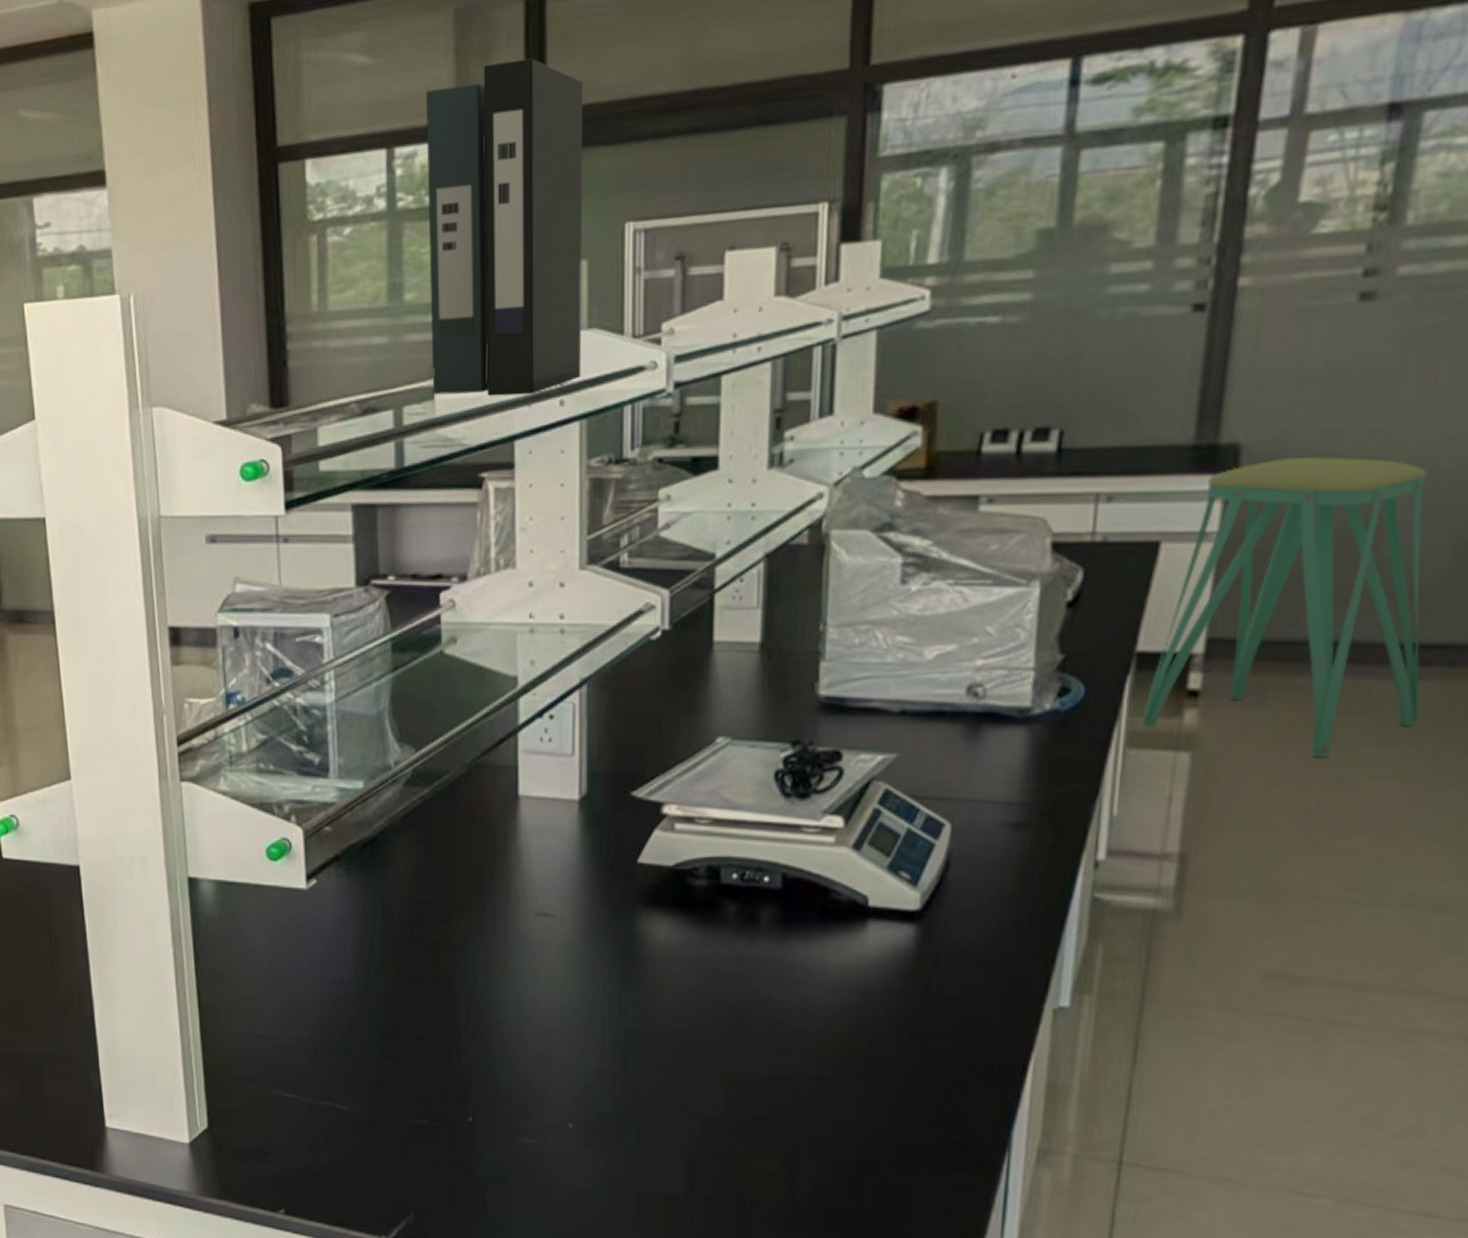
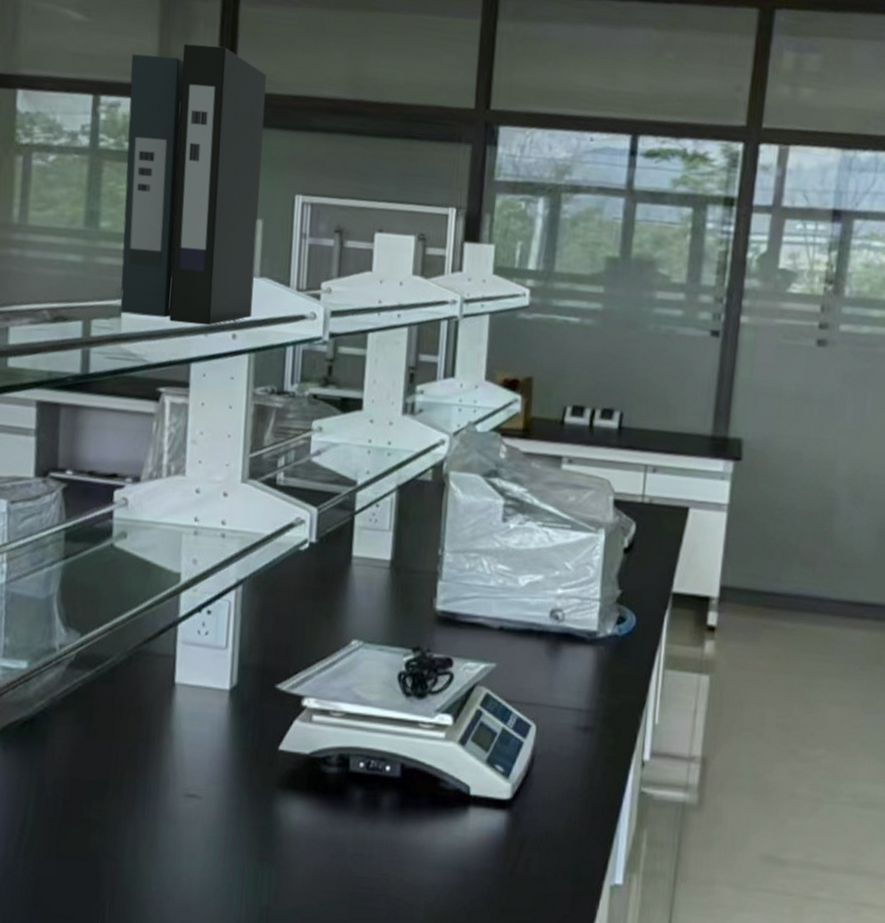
stool: present [1142,456,1428,757] -> none [676,453,861,685]

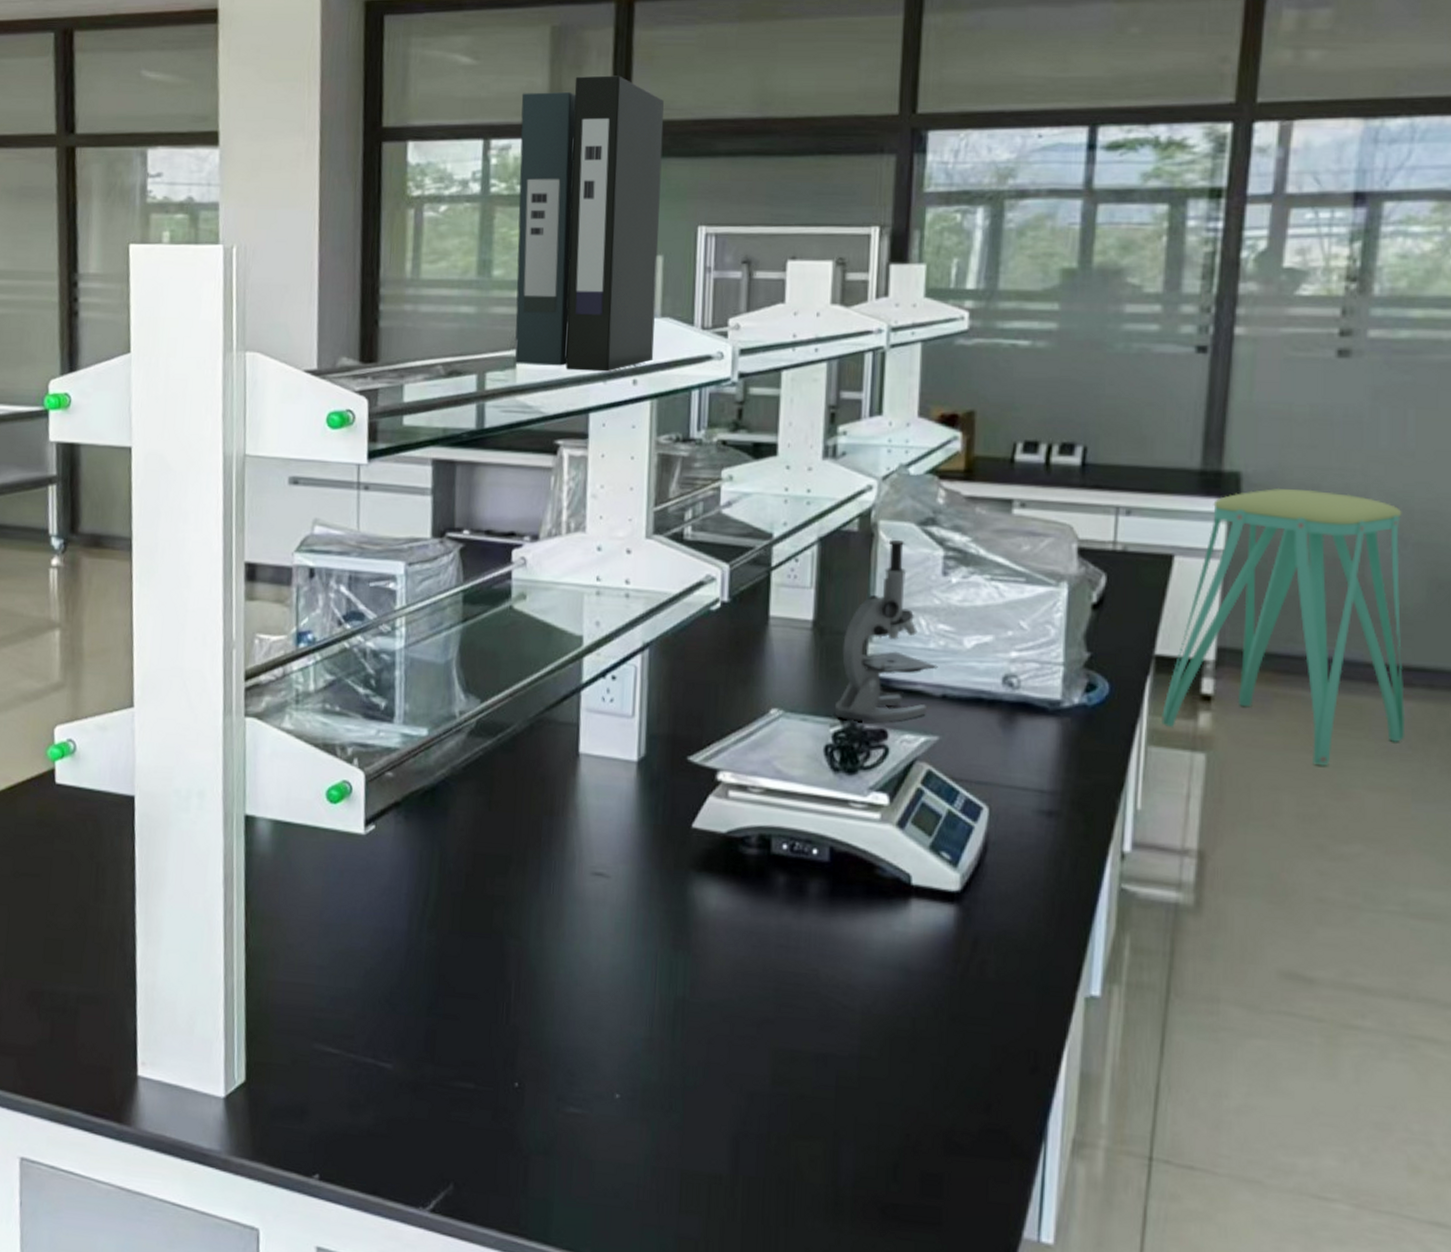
microscope: none [407,488,497,652] -> present [834,539,938,723]
stool: none [676,453,861,685] -> present [1161,487,1406,766]

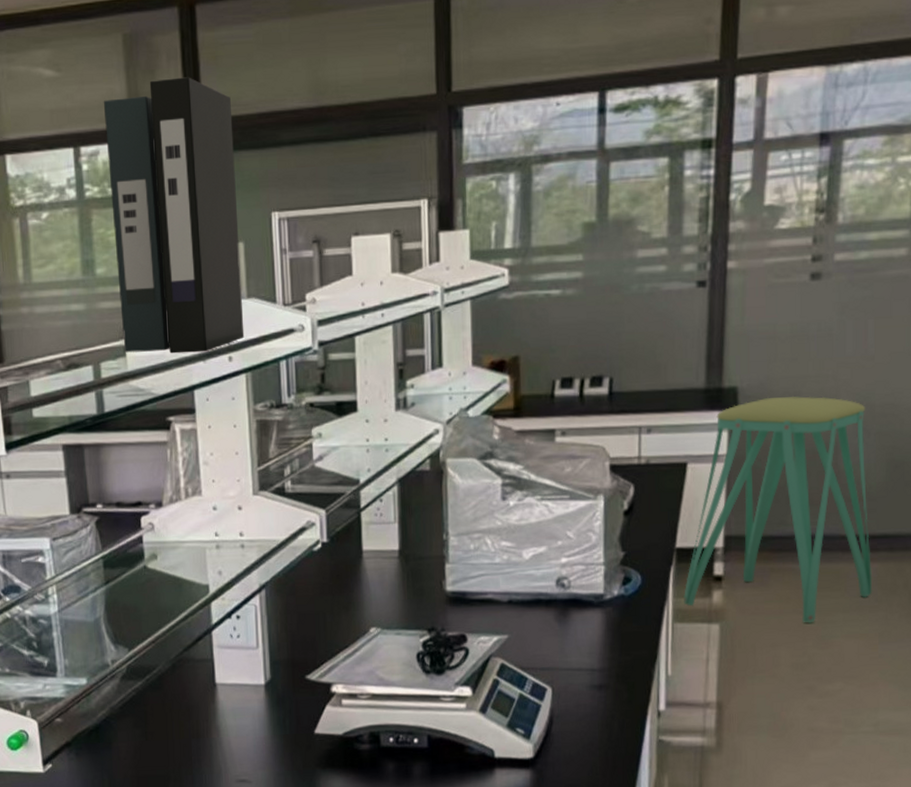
microscope: present [834,539,938,723] -> none [422,473,503,631]

